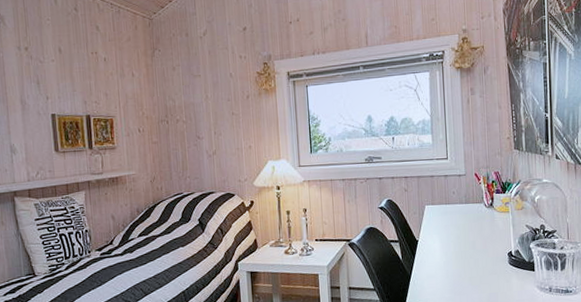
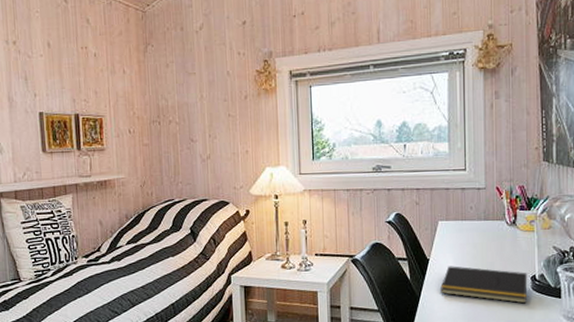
notepad: none [429,246,505,278] -> present [440,266,528,304]

